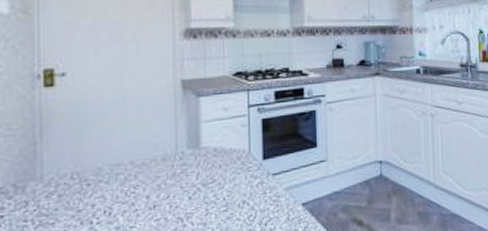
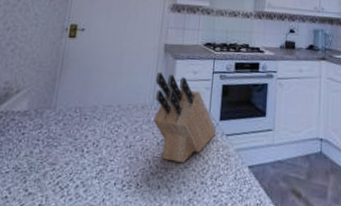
knife block: none [175,114,261,215] -> present [153,72,217,164]

